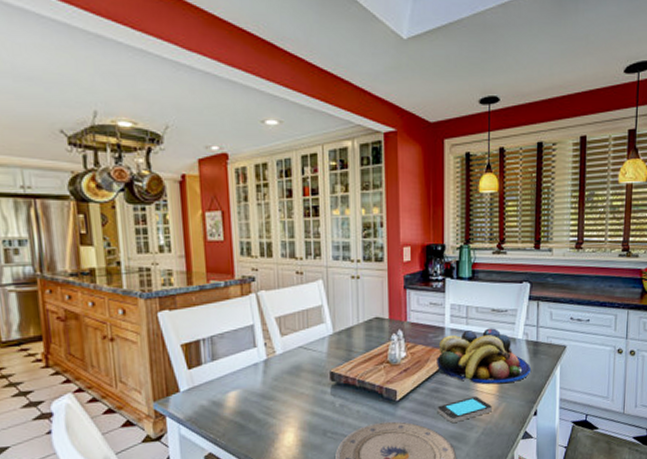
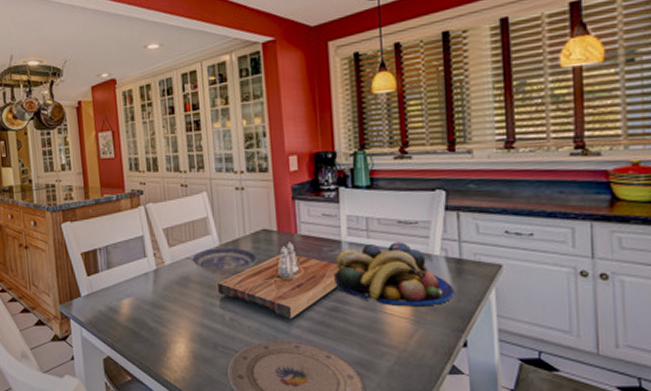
plate: none [305,335,369,362] -> present [192,247,257,274]
smartphone: present [437,396,492,423] -> none [338,320,406,347]

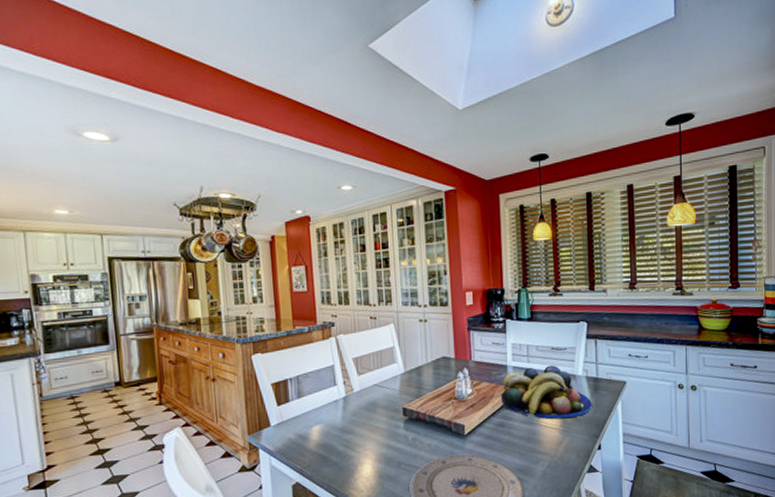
plate: present [192,247,257,274] -> none [379,373,437,399]

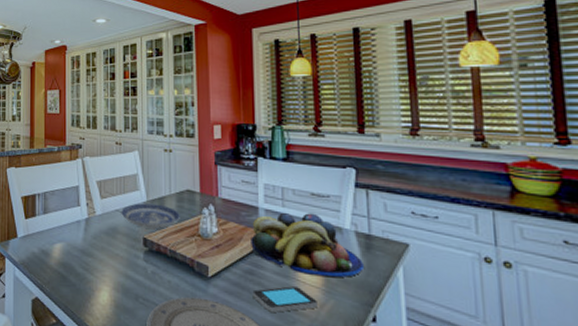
plate: none [379,373,437,399] -> present [121,203,180,229]
smartphone: none [503,431,556,456] -> present [252,286,317,313]

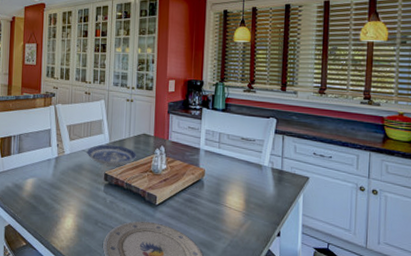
fruit bowl: present [251,213,365,277] -> none [192,153,276,203]
smartphone: present [252,286,317,313] -> none [190,211,239,231]

